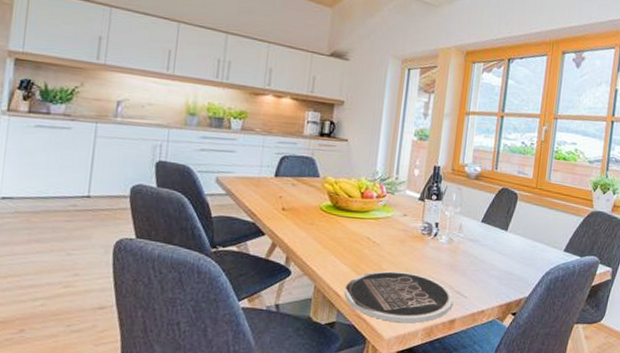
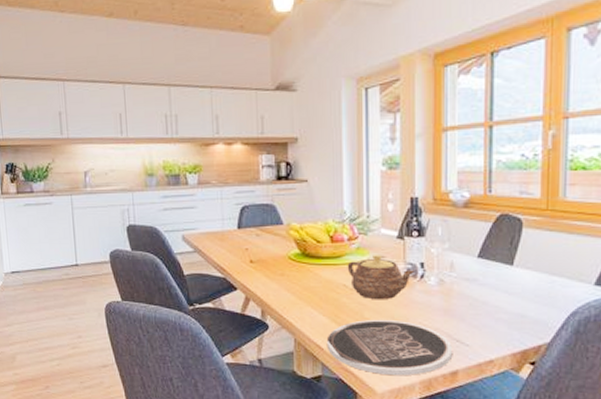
teapot: none [372,213,431,254] -> present [347,255,416,300]

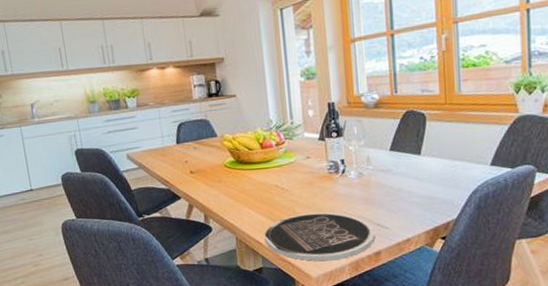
teapot: present [347,255,416,300] -> none [277,156,338,196]

